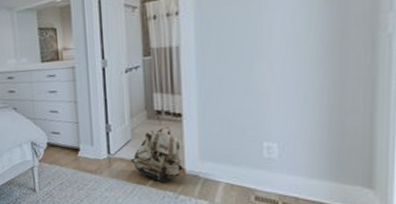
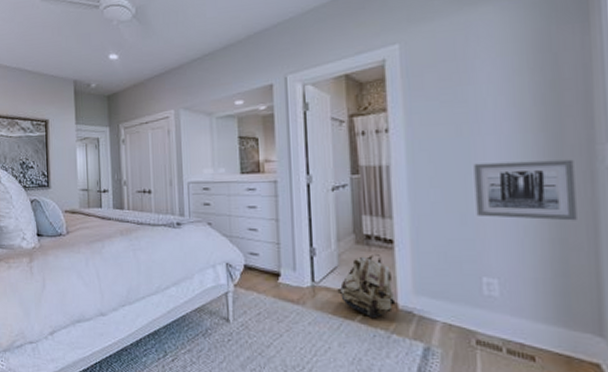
wall art: none [259,29,356,88] -> present [473,159,577,221]

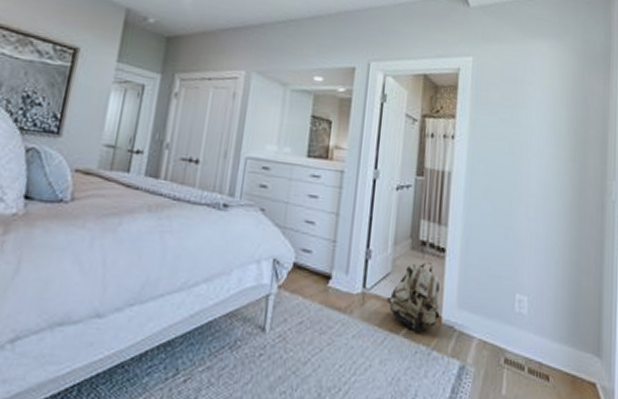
wall art: present [473,159,577,221] -> none [517,182,591,246]

